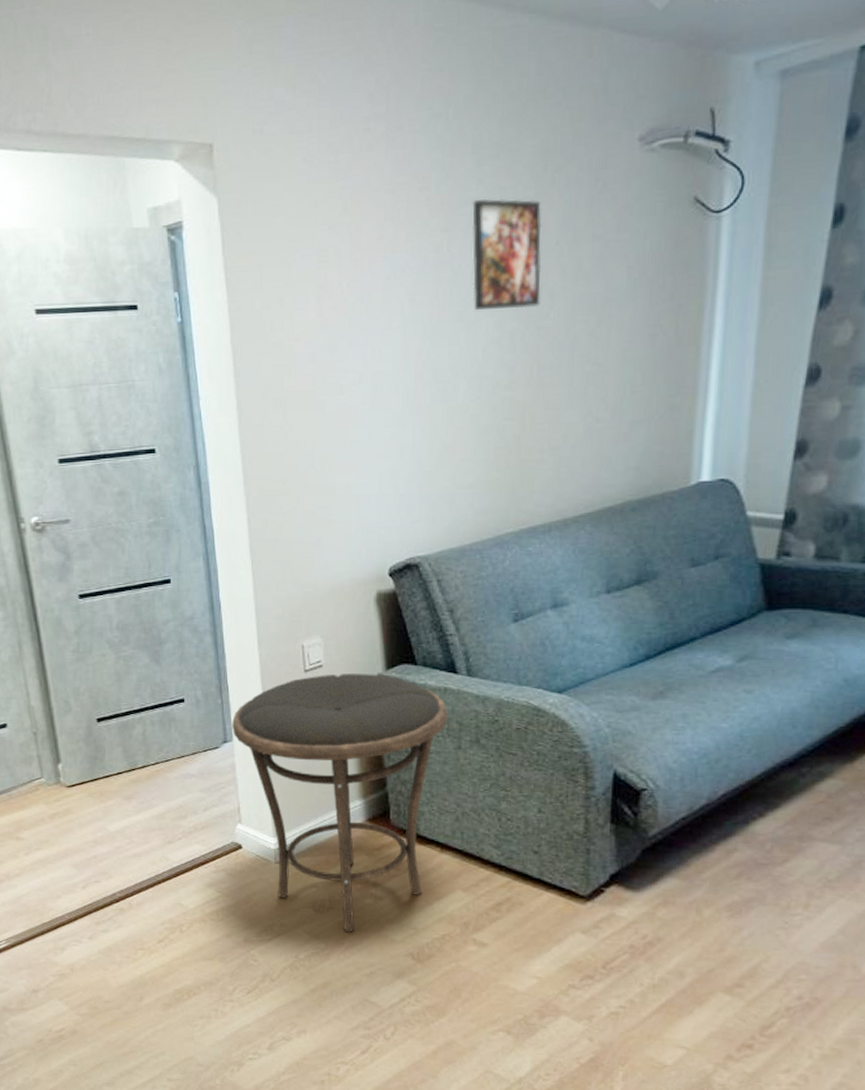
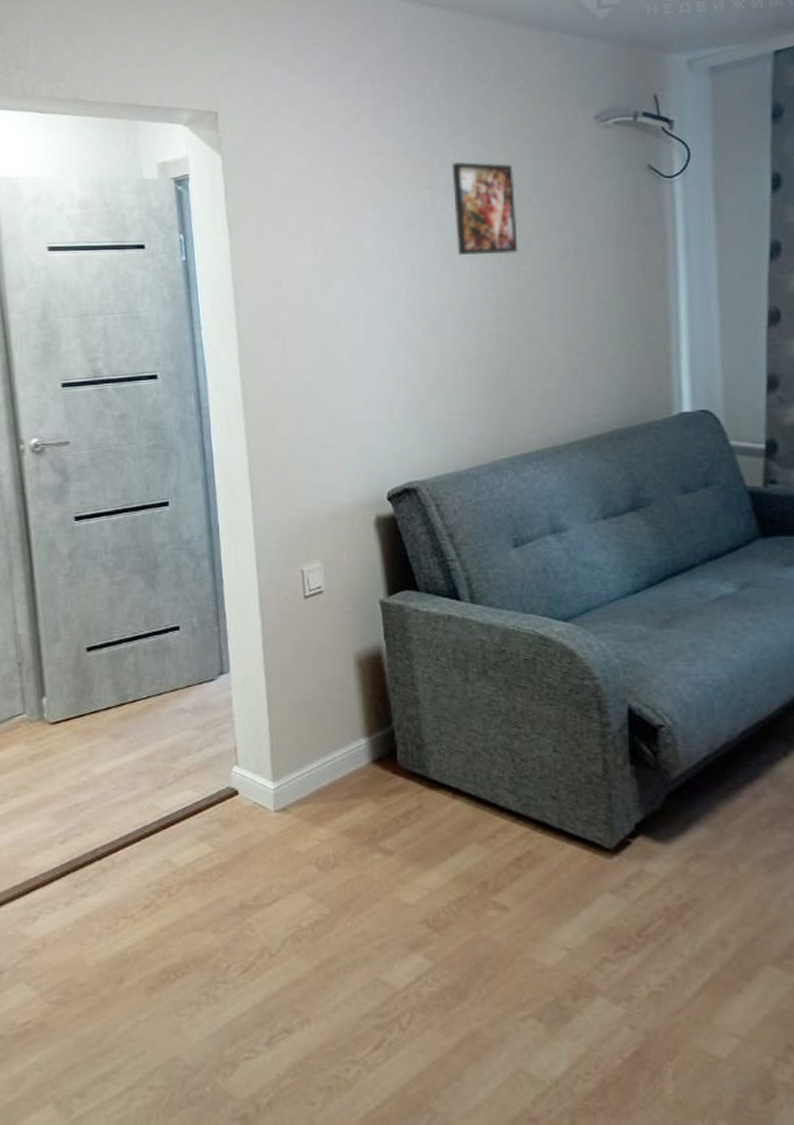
side table: present [232,674,449,933] -> none [229,600,454,895]

